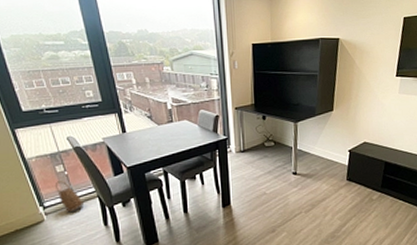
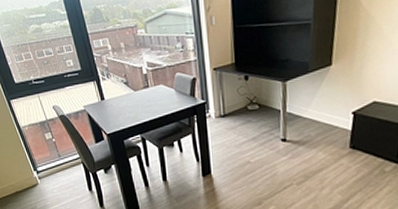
basket: present [54,181,85,213] -> none [45,147,71,178]

